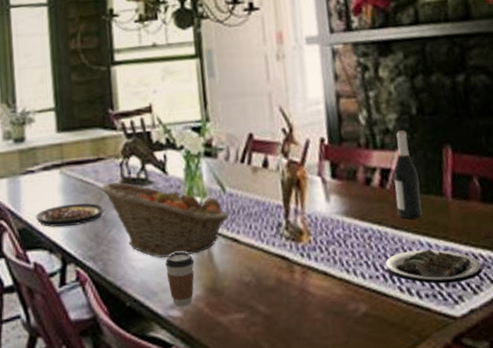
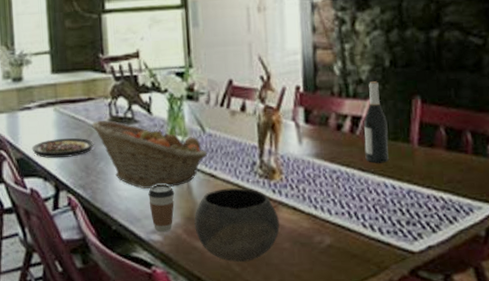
bowl: none [217,253,310,338] -> present [194,188,280,263]
plate: present [385,249,483,284] -> none [350,191,442,222]

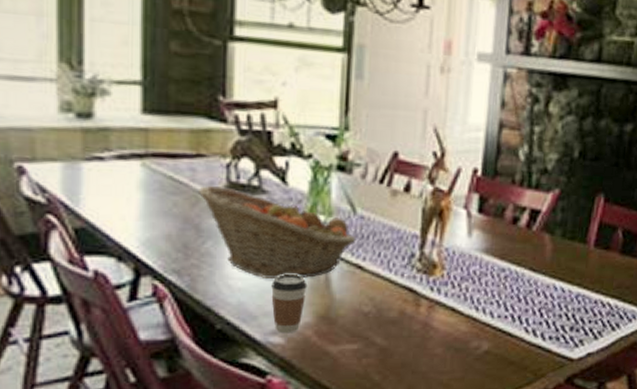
plate: present [31,137,94,159] -> none [100,204,200,232]
bowl: present [194,188,280,263] -> none [329,283,434,370]
wine bottle: present [364,81,389,163] -> none [538,172,567,264]

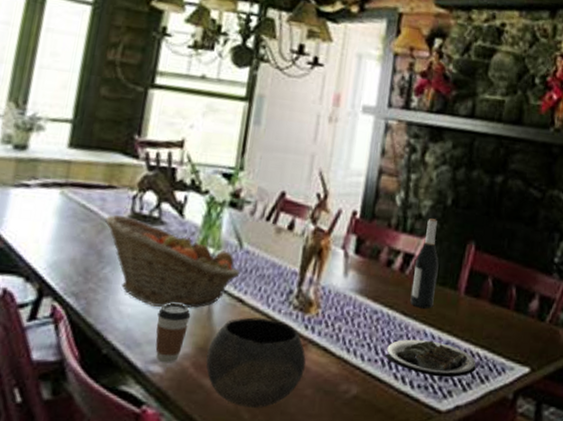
bowl: none [329,283,434,370] -> present [206,317,306,409]
plate: none [515,294,607,328] -> present [385,339,476,378]
wine bottle: none [538,172,567,264] -> present [410,218,439,309]

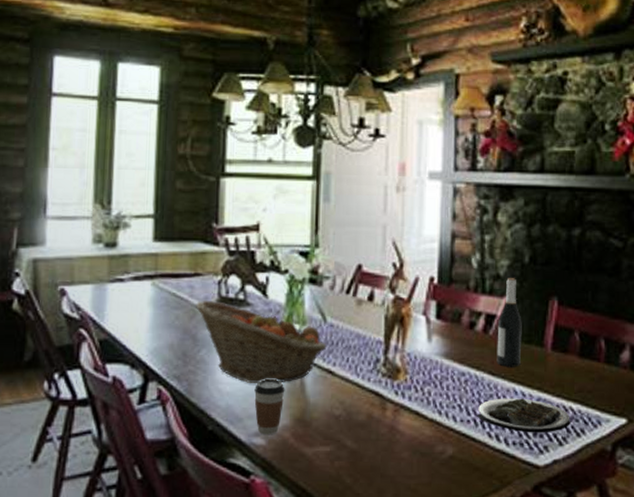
bowl: present [206,317,306,409] -> none [304,387,399,473]

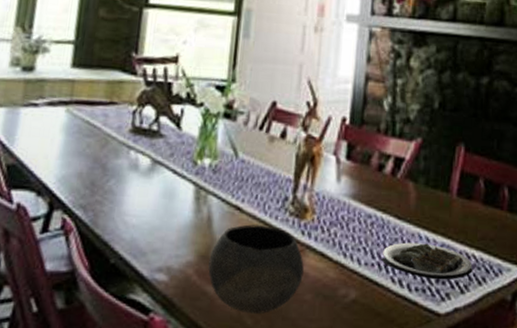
fruit basket: present [196,300,327,383] -> none [108,129,237,217]
coffee cup: present [254,379,285,435] -> none [160,213,192,271]
bowl: none [304,387,399,473] -> present [208,224,304,315]
wine bottle: present [497,278,522,367] -> none [403,122,430,212]

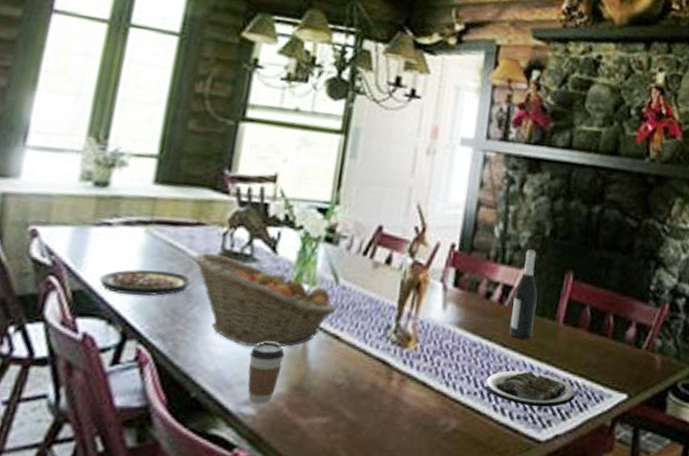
plate: none [29,145,108,170] -> present [99,269,192,296]
fruit basket: none [108,129,237,217] -> present [194,252,337,347]
coffee cup: none [160,213,192,271] -> present [247,342,285,404]
bowl: present [208,224,304,315] -> none [301,354,404,447]
wine bottle: none [403,122,430,212] -> present [509,250,538,340]

